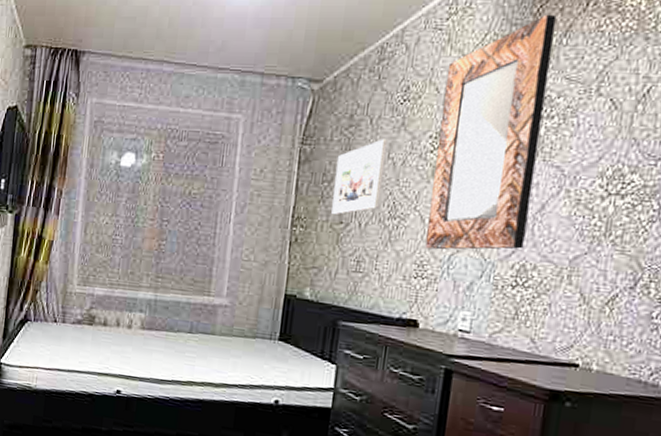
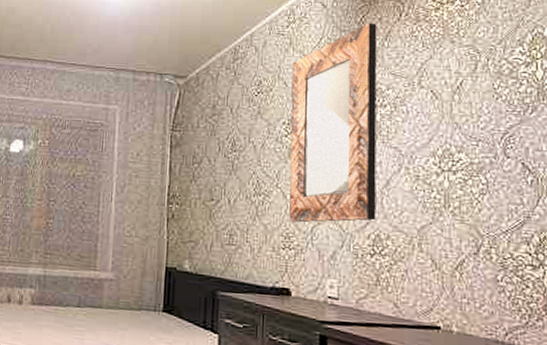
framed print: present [331,139,388,215] -> none [203,125,248,193]

